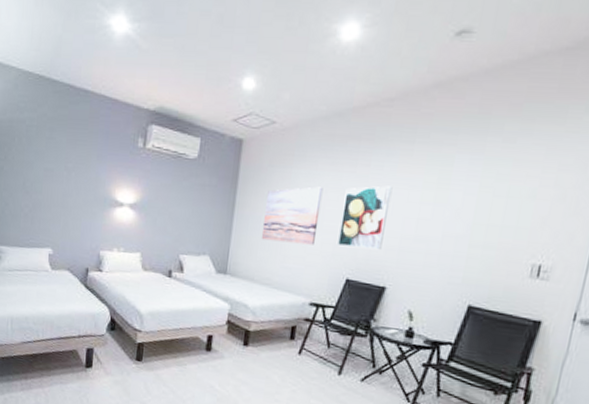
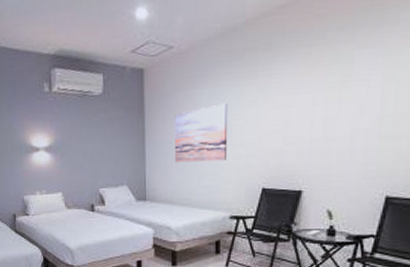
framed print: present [338,186,393,250] -> none [250,92,296,158]

